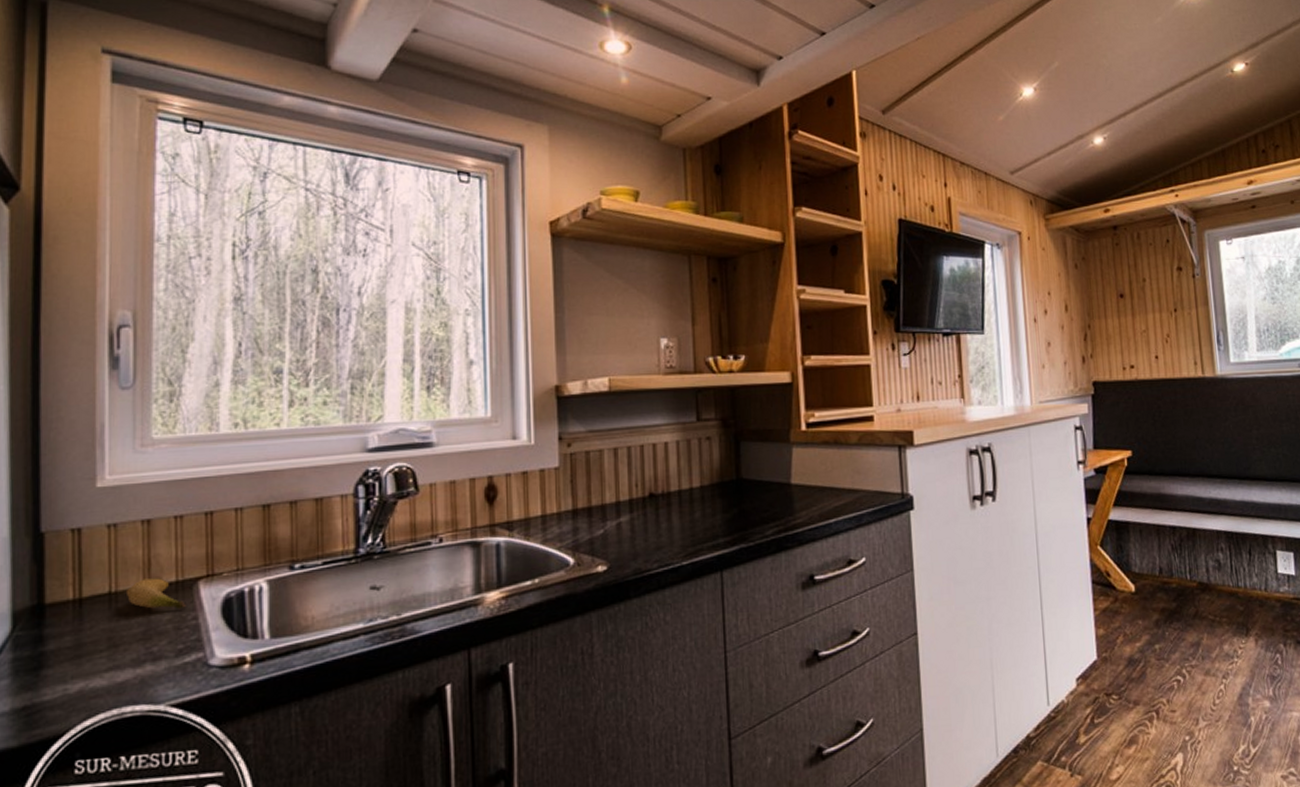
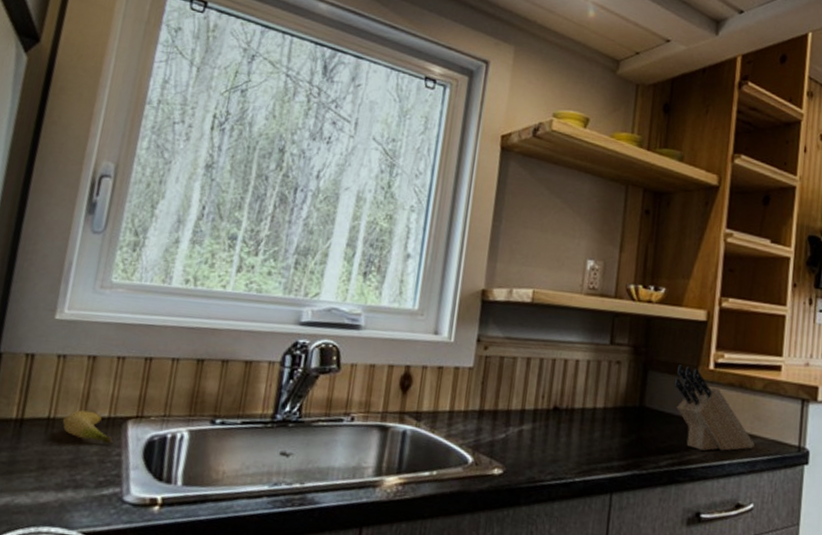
knife block: none [768,430,858,513] -> present [674,364,755,451]

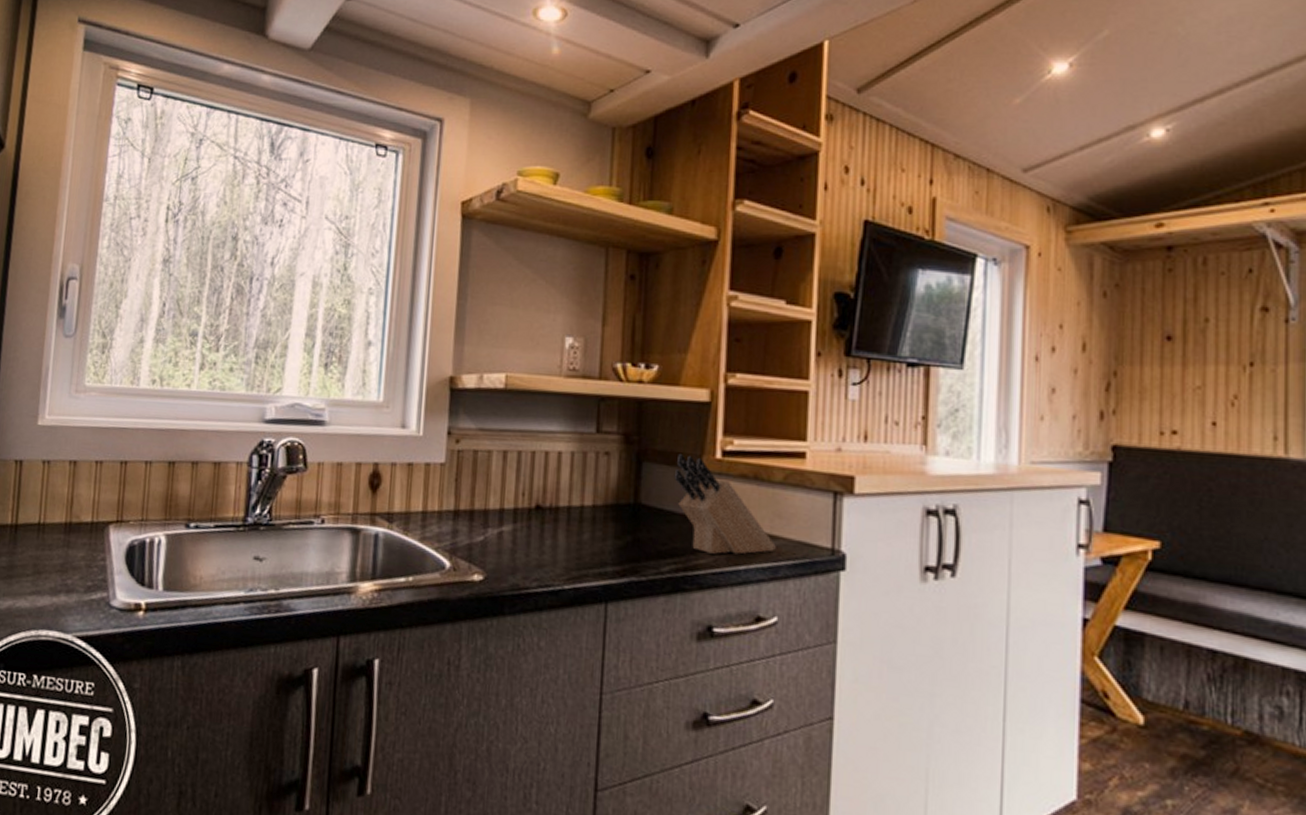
banana: present [62,410,113,444] -> none [51,515,97,548]

